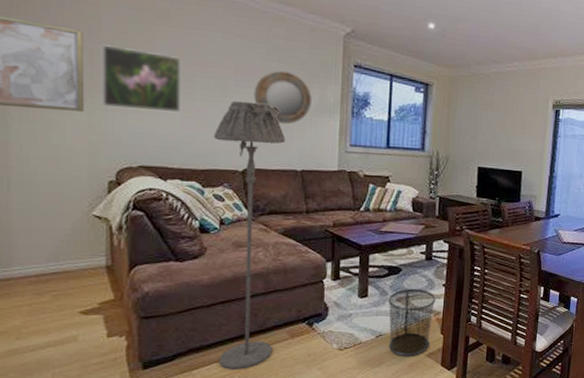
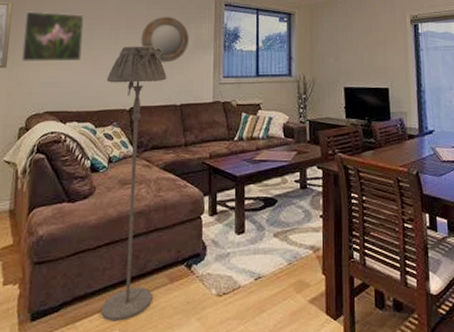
waste bin: present [388,288,436,356] -> none [265,221,314,303]

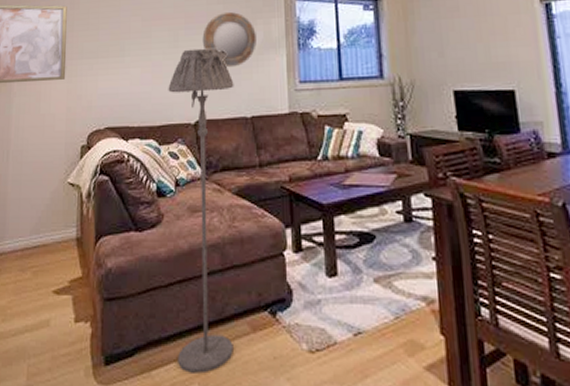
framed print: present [20,11,85,62] -> none [78,14,141,71]

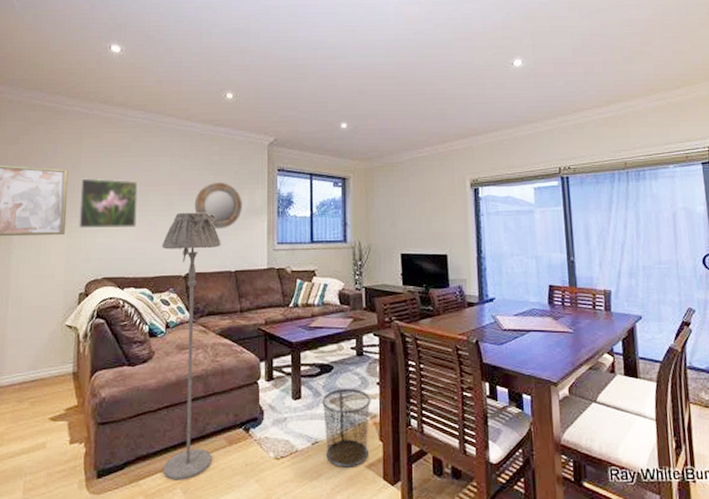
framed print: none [78,14,141,71] -> present [77,178,139,228]
waste bin: none [363,263,427,368] -> present [322,388,371,468]

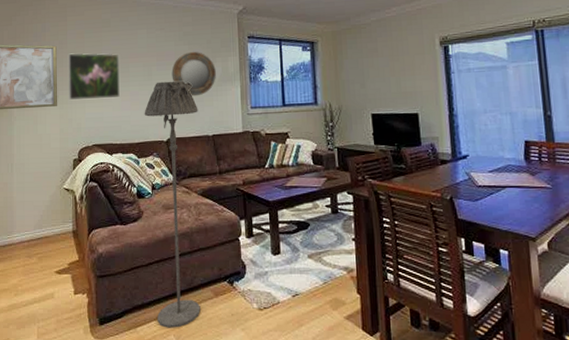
waste bin: present [322,388,371,468] -> none [300,243,348,318]

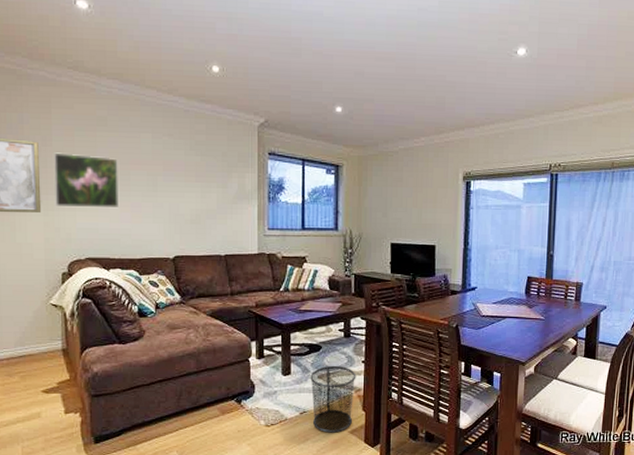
floor lamp: present [144,80,201,328] -> none [147,194,210,445]
home mirror: present [171,51,216,97] -> none [180,163,231,213]
waste bin: none [300,243,348,318] -> present [310,365,356,433]

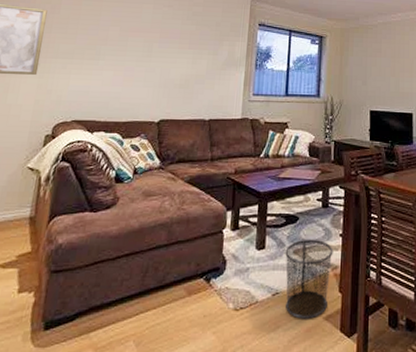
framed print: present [54,152,119,209] -> none [51,19,120,72]

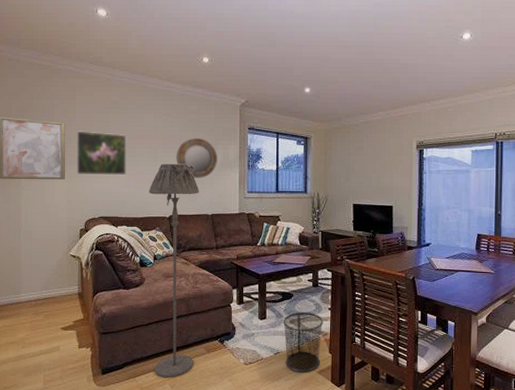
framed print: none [51,19,120,72] -> present [76,131,127,176]
floor lamp: none [116,59,198,333] -> present [149,163,200,378]
home mirror: none [173,32,222,78] -> present [176,137,217,179]

